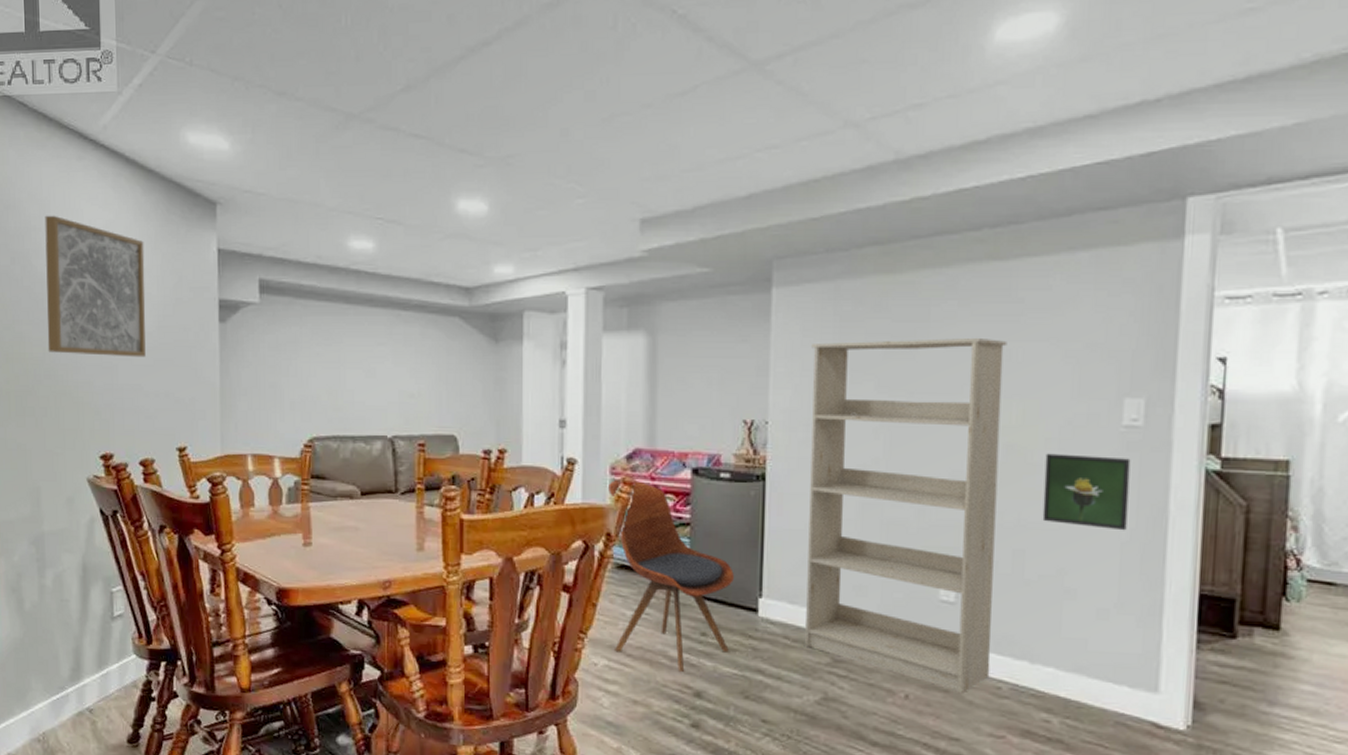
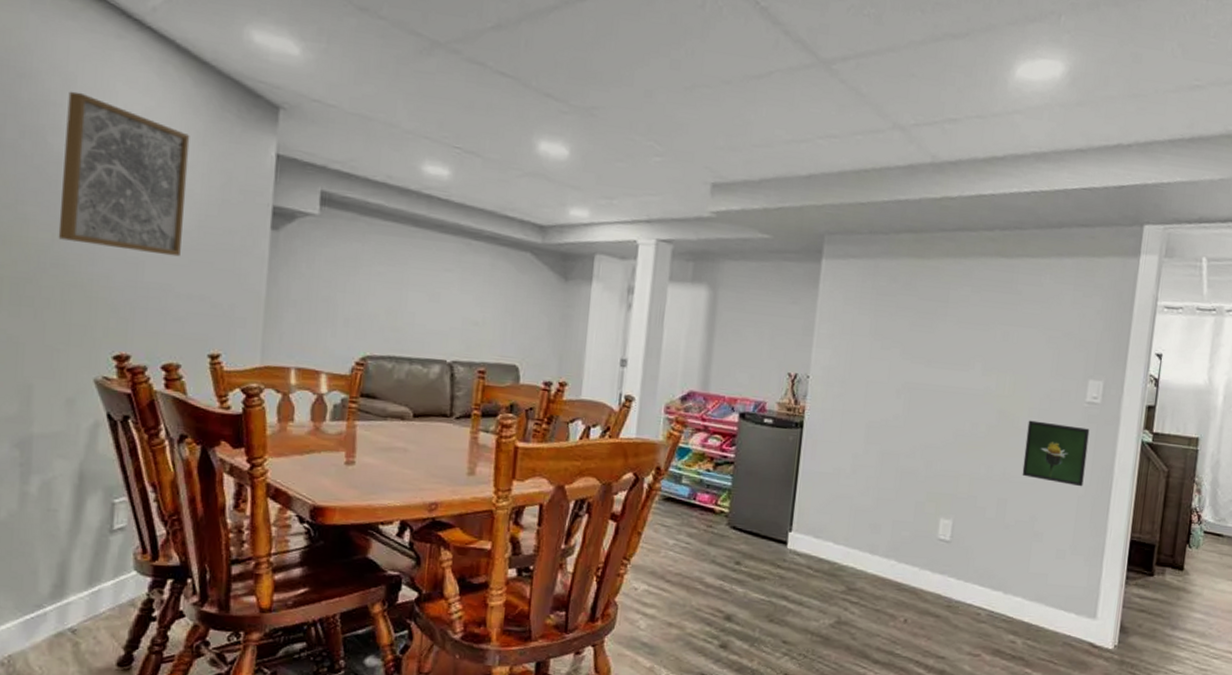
dining chair: present [608,479,734,673] -> none [654,418,769,598]
bookcase: present [804,337,1007,694] -> none [824,311,1007,619]

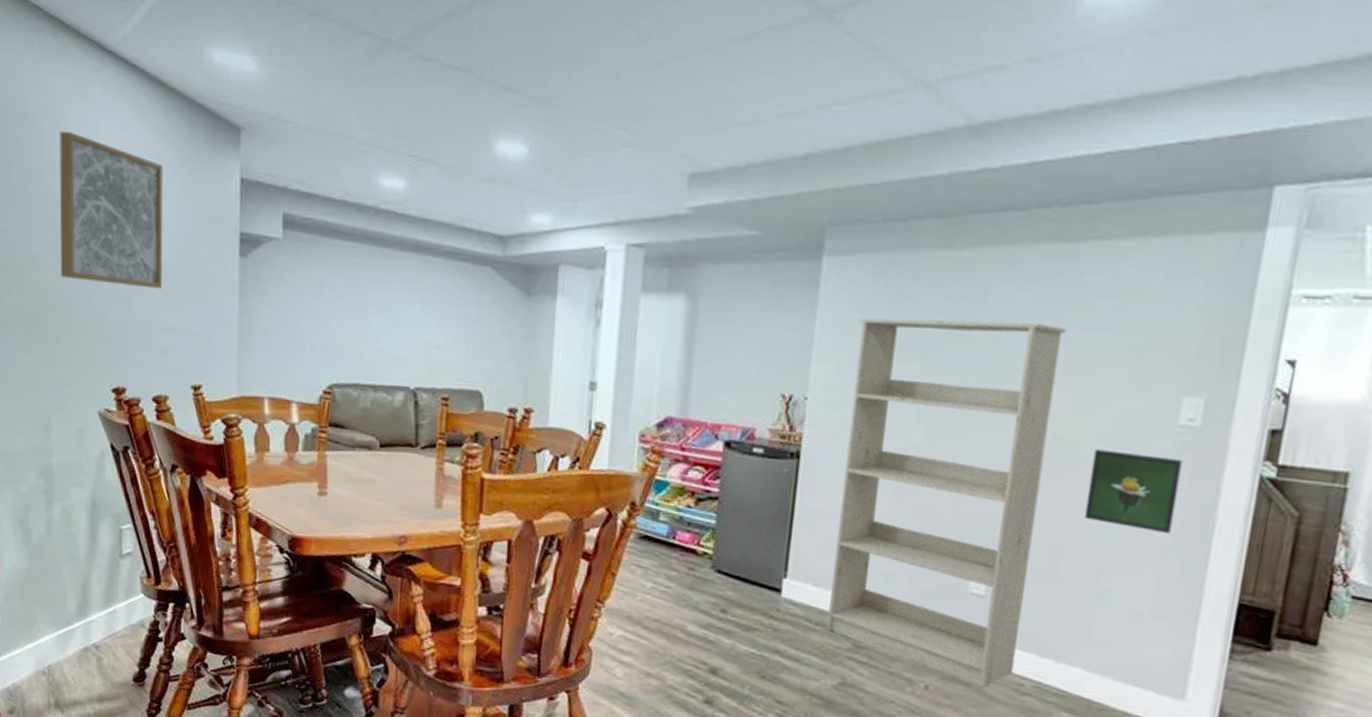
bookcase: none [824,311,1007,619] -> present [825,318,1066,688]

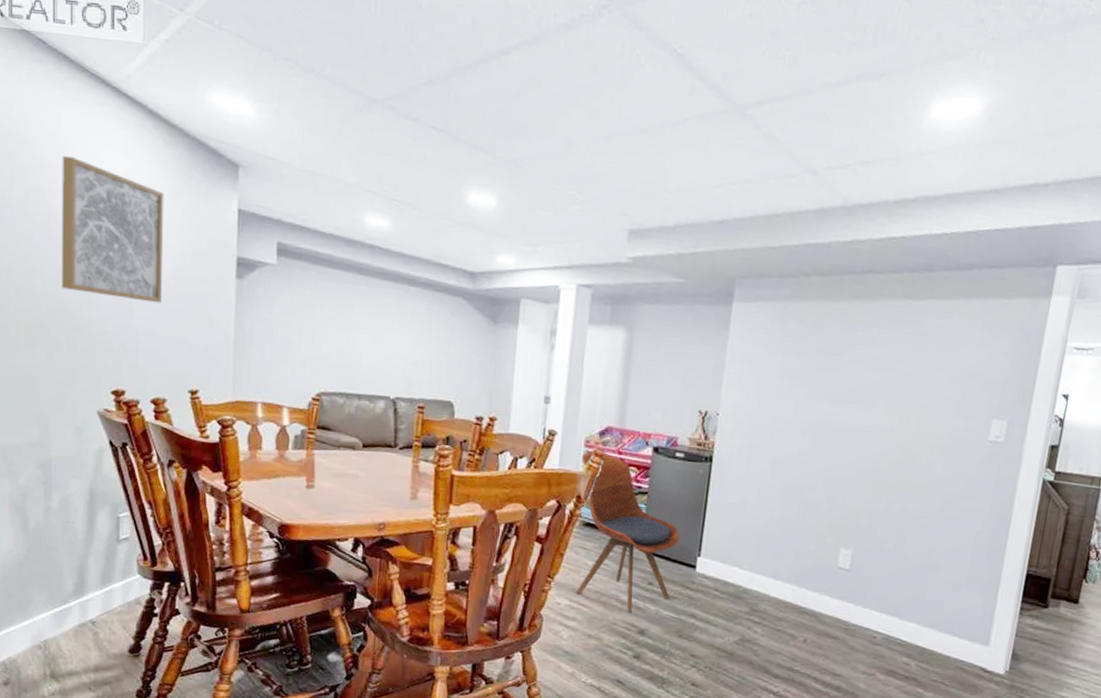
dining chair: none [630,447,760,649] -> present [575,451,680,614]
bookcase: present [825,318,1066,688] -> none [730,352,912,640]
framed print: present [1084,449,1183,534] -> none [921,458,991,522]

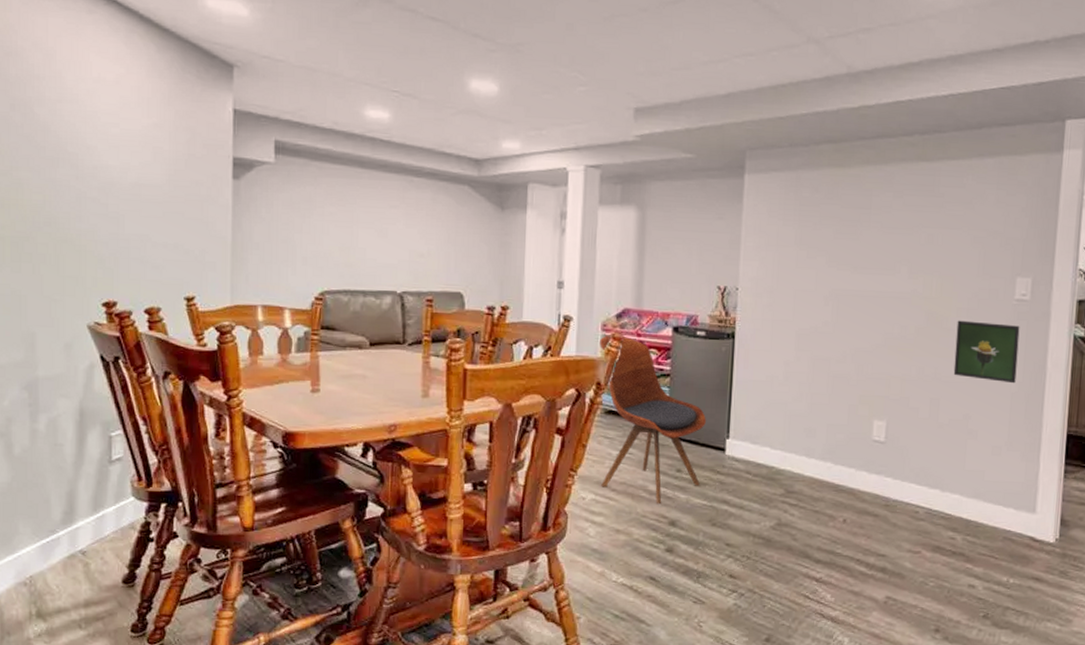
wall art: present [61,155,164,304] -> none [48,65,157,209]
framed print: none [921,458,991,522] -> present [953,320,1020,384]

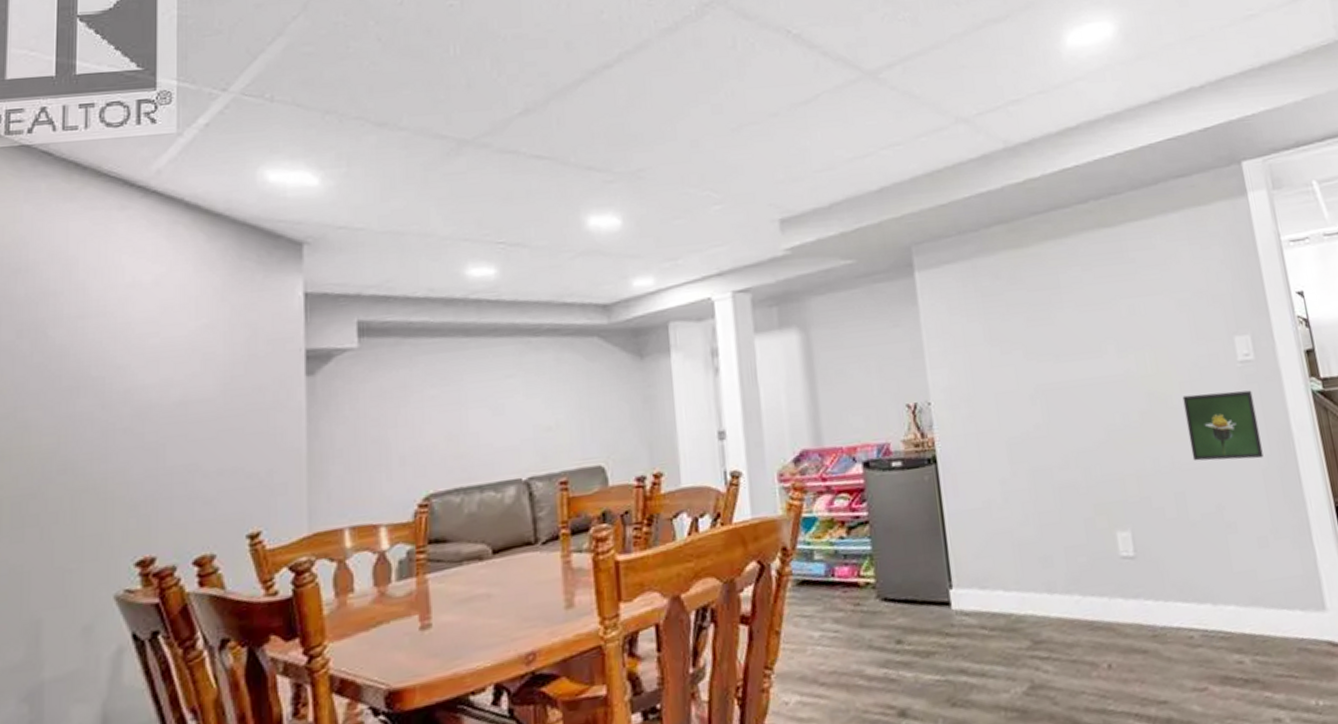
dining chair: present [600,335,706,505] -> none [778,484,928,692]

